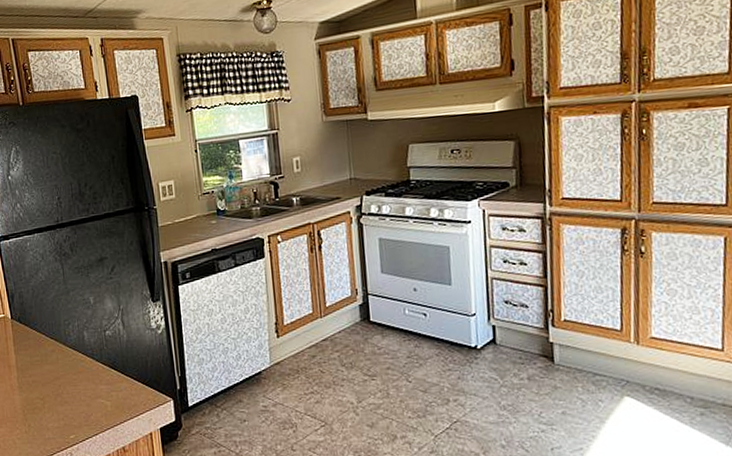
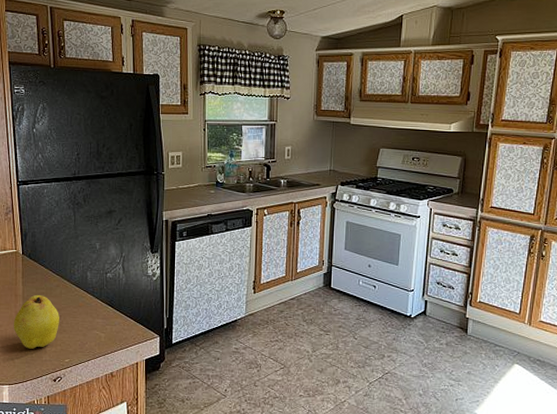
fruit: none [9,363,60,427] -> present [13,294,59,349]

